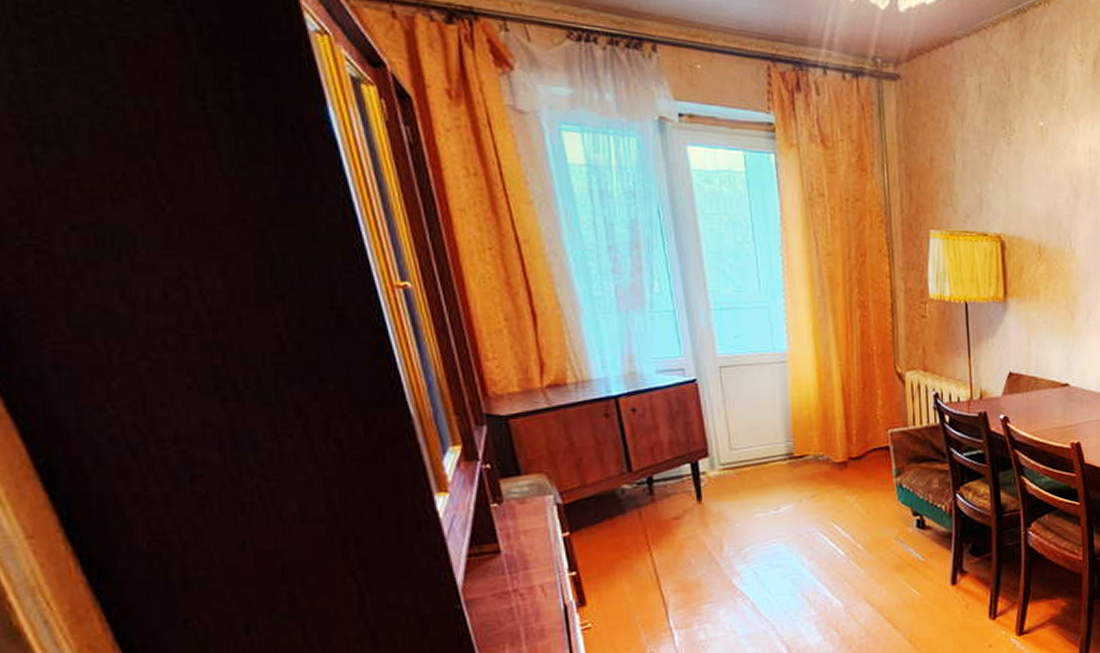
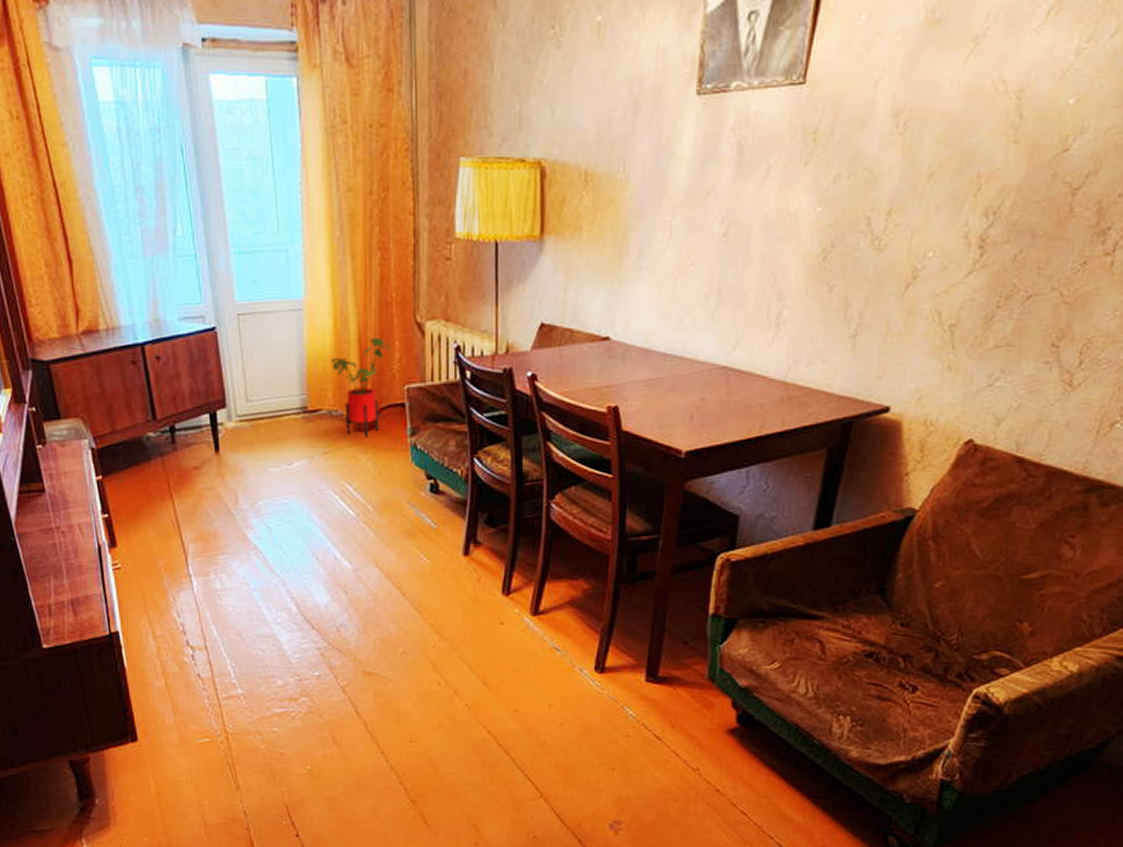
house plant: none [815,386,873,480] -> present [331,337,390,437]

